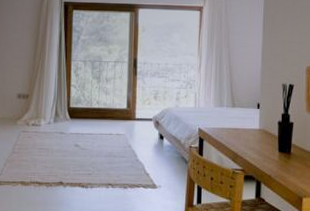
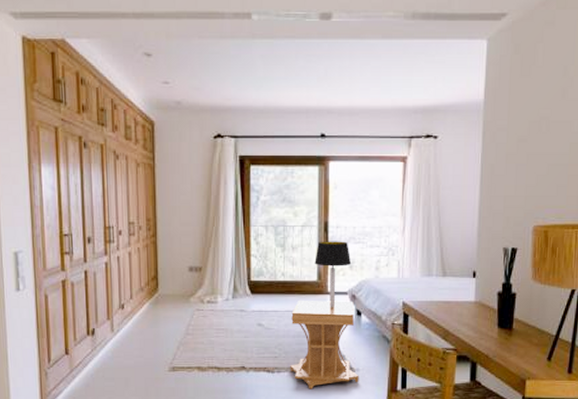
side table: none [102,124,161,203] -> present [290,299,359,389]
table lamp: none [125,75,156,132] -> present [314,241,352,308]

